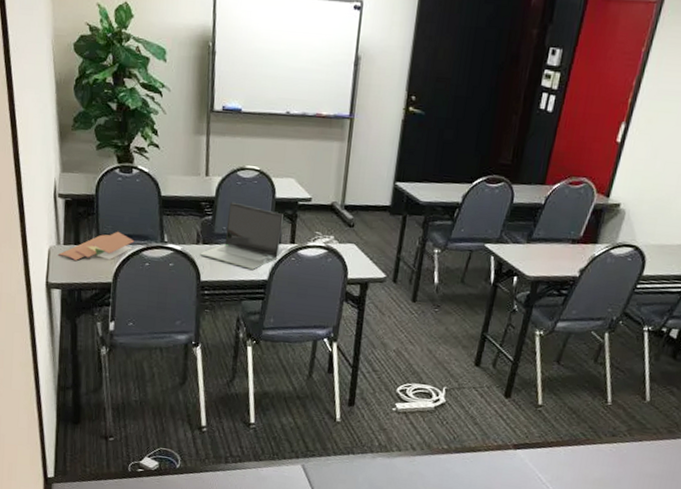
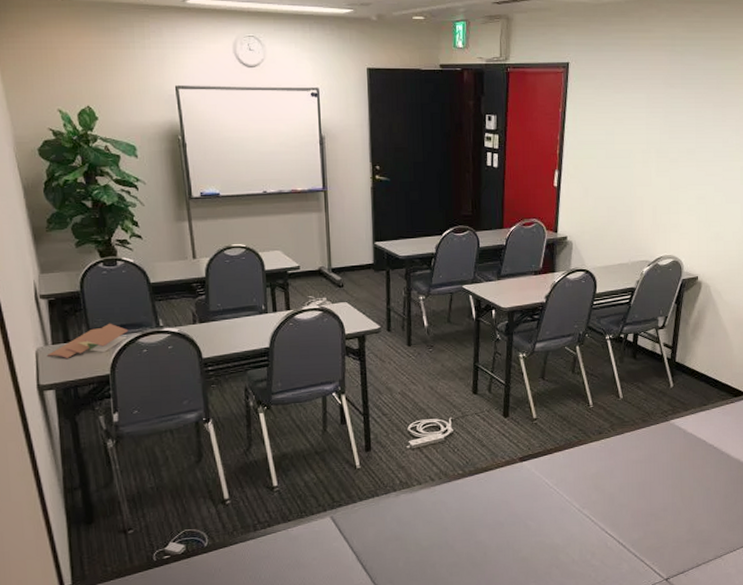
laptop: present [200,201,283,270] -> none [198,279,276,340]

